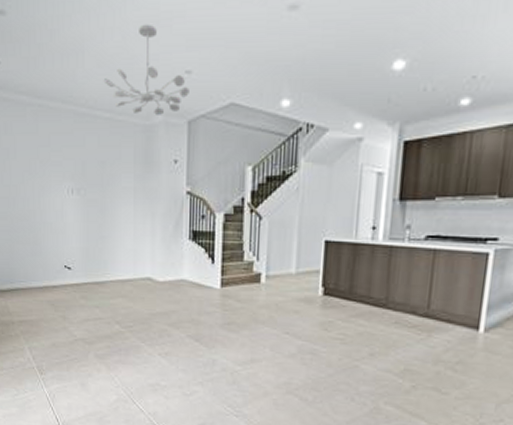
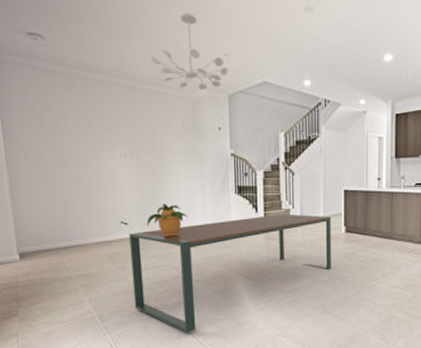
dining table: none [72,266,306,397] -> present [129,214,331,333]
potted plant: none [90,248,135,286] -> present [146,204,188,236]

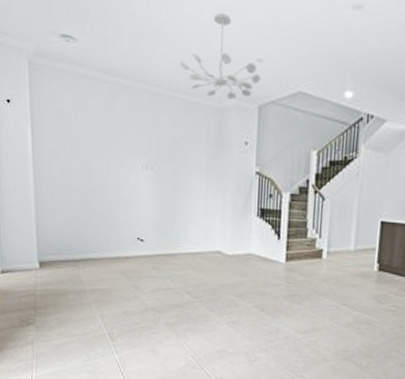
dining table: present [129,214,331,333] -> none [144,243,363,363]
potted plant: present [146,204,188,236] -> none [162,222,205,258]

